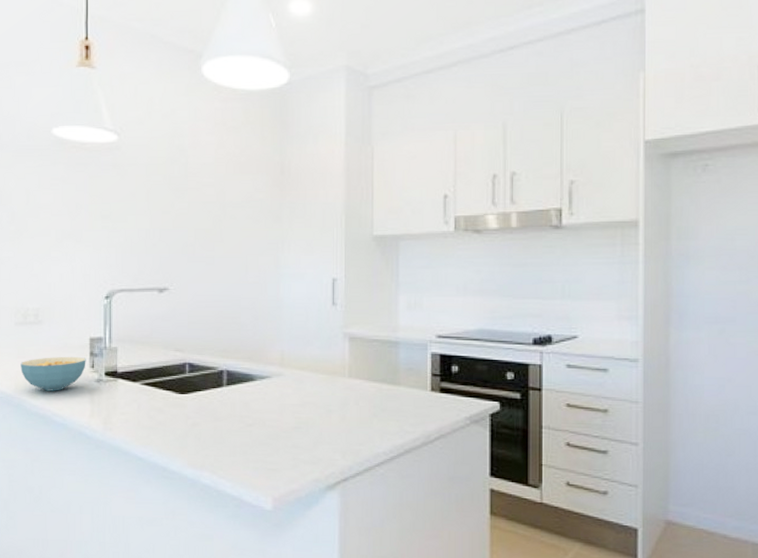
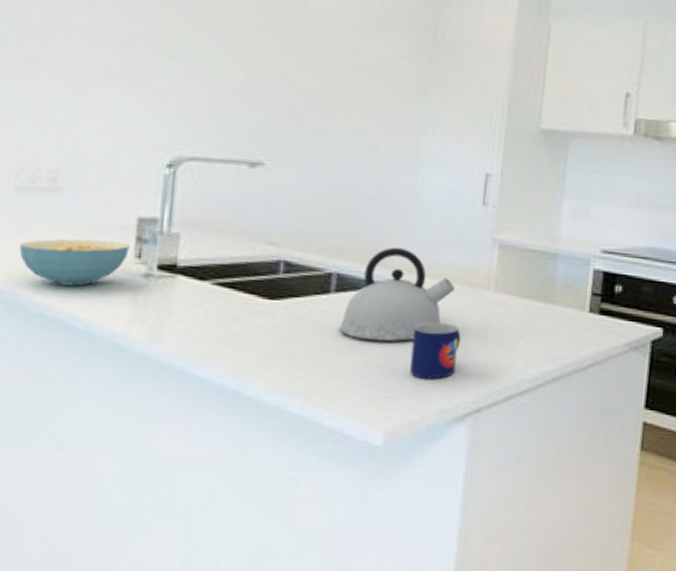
kettle: none [232,346,317,424] -> present [339,247,455,341]
mug: none [288,406,326,454] -> present [409,322,461,379]

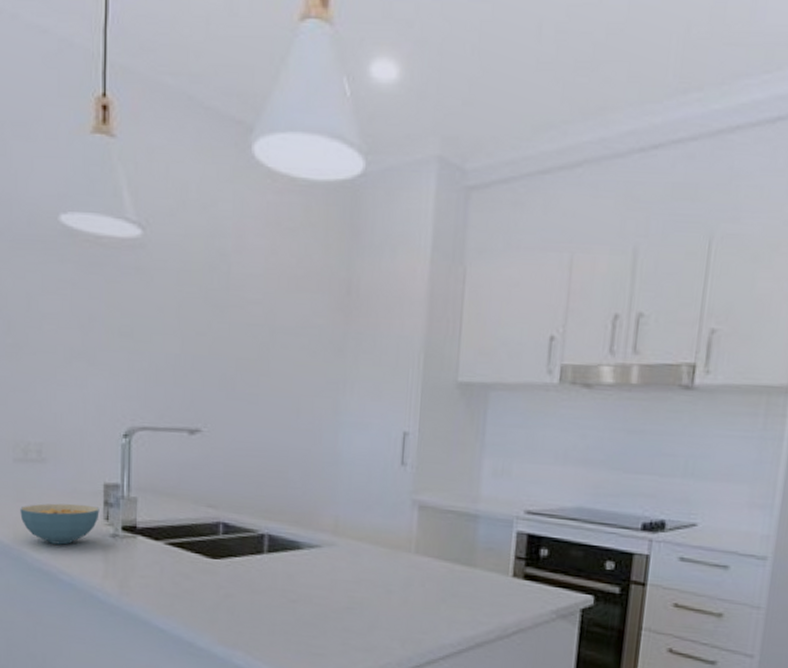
kettle: present [339,247,455,341] -> none [272,508,377,601]
mug: present [409,322,461,379] -> none [337,583,384,640]

